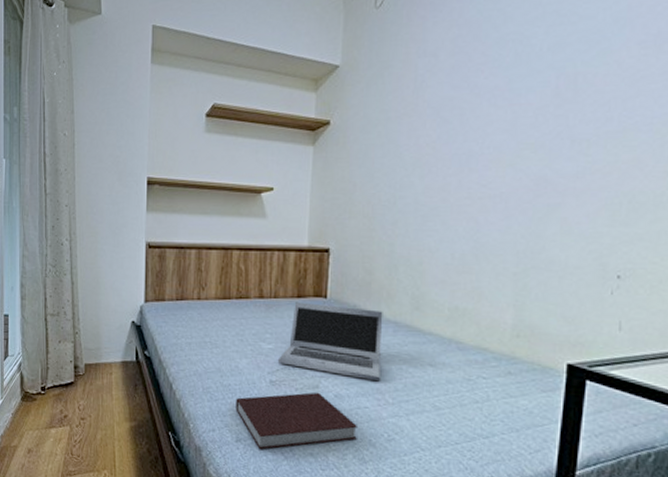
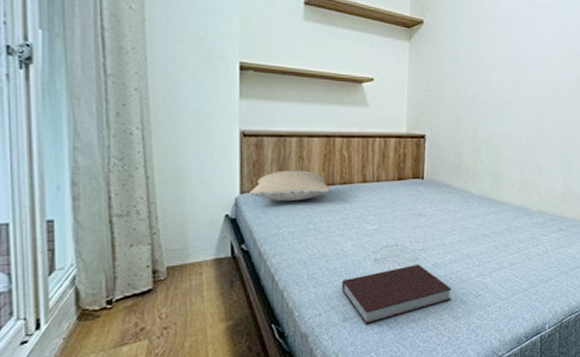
pillow: none [153,281,228,313] -> present [250,170,331,202]
laptop: present [277,302,383,382] -> none [381,184,470,248]

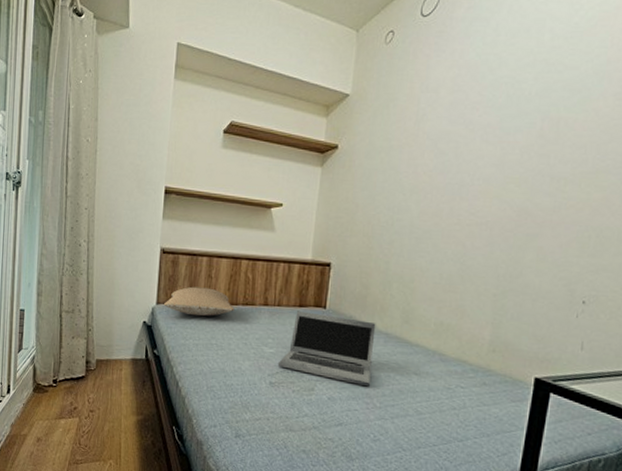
notebook: present [342,264,453,325] -> none [236,394,348,446]
laptop: none [381,184,470,248] -> present [277,311,376,387]

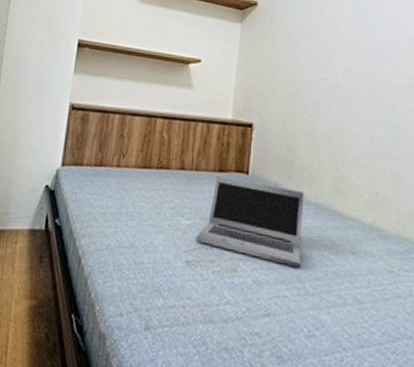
pillow: present [164,286,234,317] -> none [70,146,148,181]

